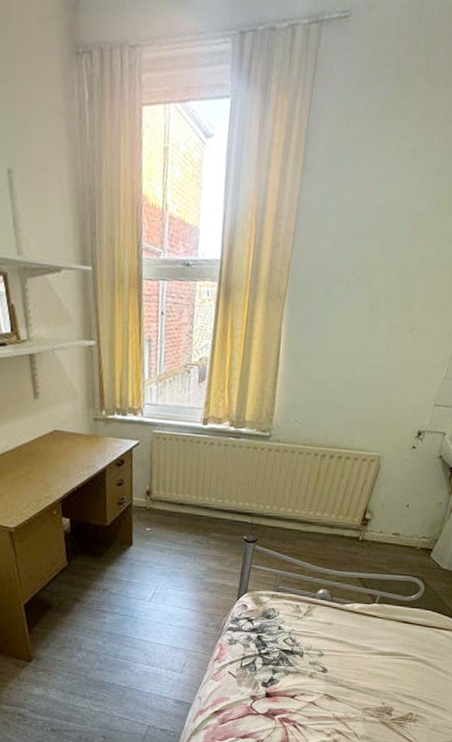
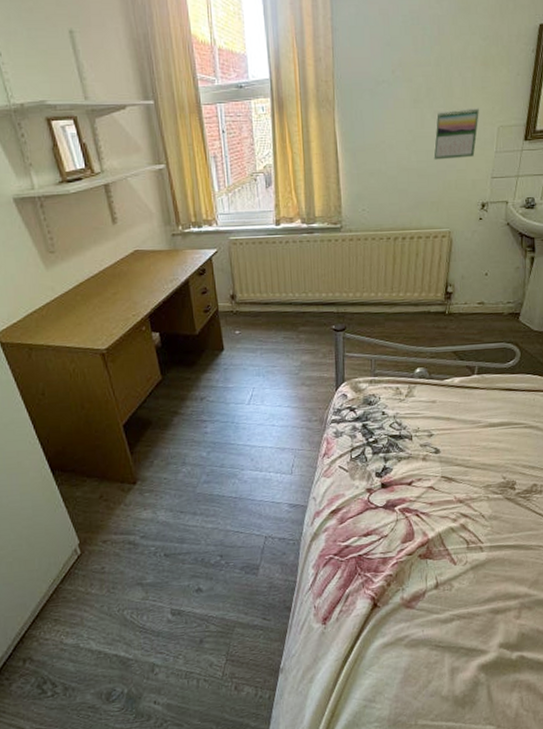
calendar: none [378,324,437,380] -> present [433,107,479,160]

